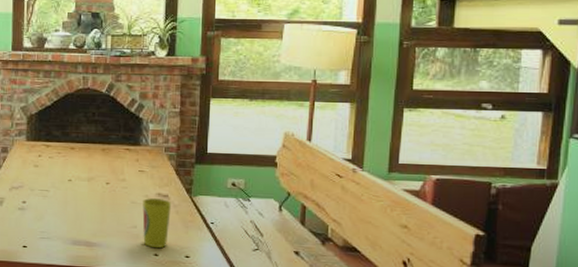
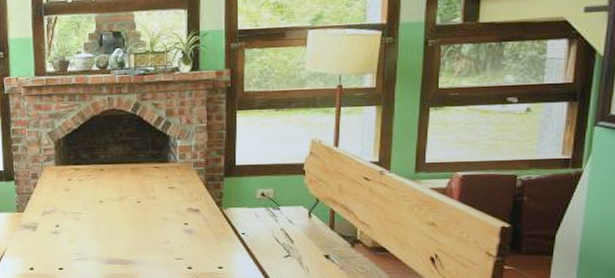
cup: present [142,198,171,249] -> none [174,213,202,262]

